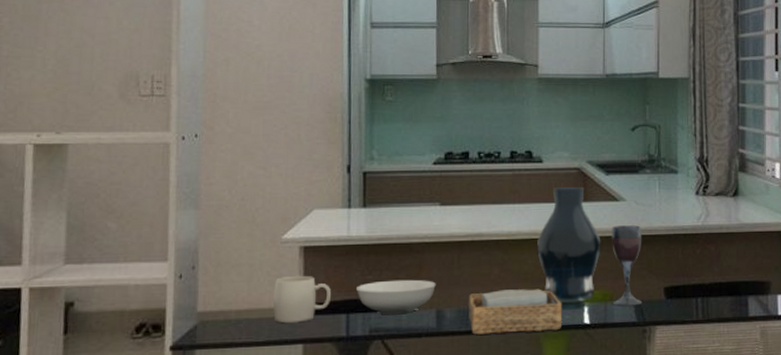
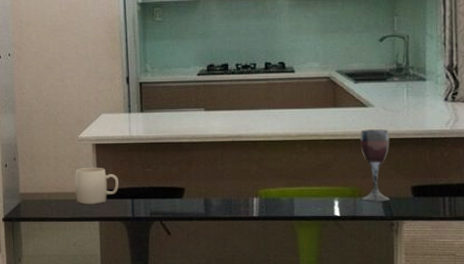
bowl: present [355,279,436,316] -> none [137,173,203,202]
napkin holder: present [468,288,563,335] -> none [231,184,315,221]
vase: present [537,187,601,310] -> none [291,95,350,203]

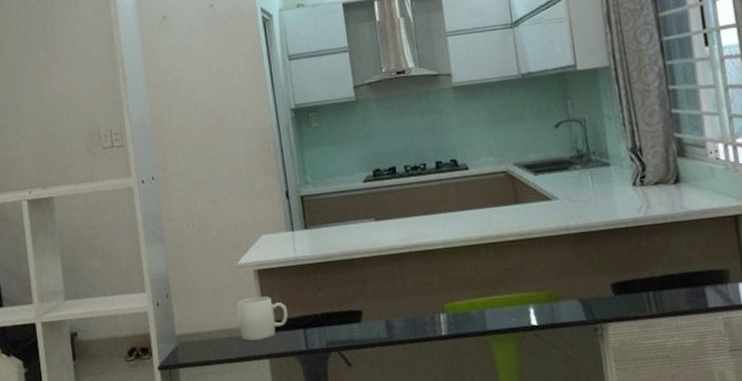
cup: present [359,129,390,203] -> none [547,223,590,307]

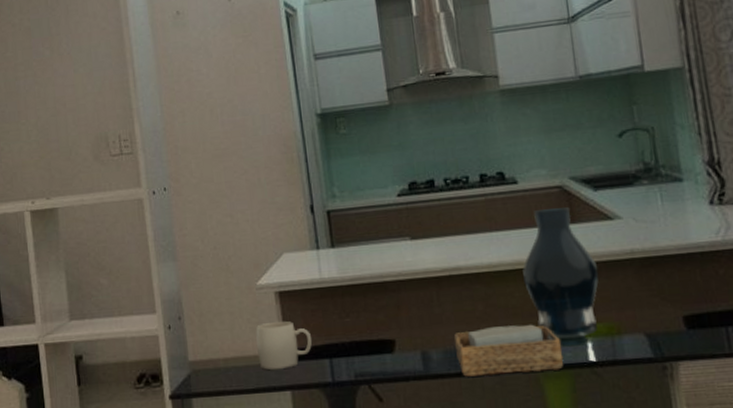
napkin holder: none [414,293,510,342] -> present [453,324,564,377]
vase: none [473,190,540,313] -> present [522,207,599,347]

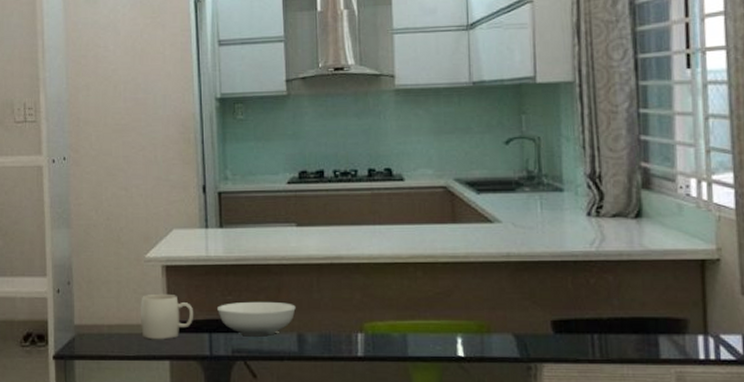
bowl: none [335,320,418,359] -> present [216,301,296,337]
napkin holder: present [453,324,564,377] -> none [329,316,433,362]
vase: present [522,207,599,347] -> none [401,208,475,340]

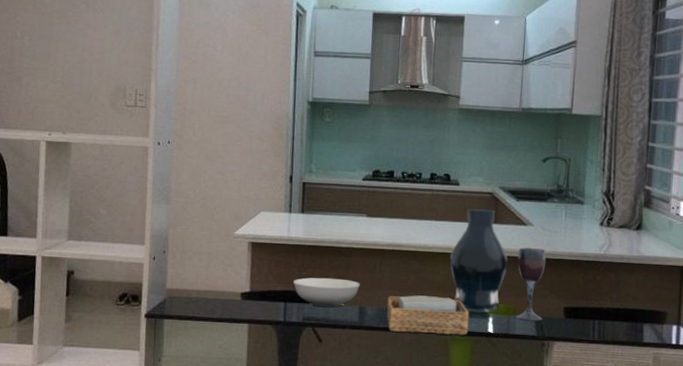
mug: present [140,293,194,340] -> none [225,266,273,306]
napkin holder: none [329,316,433,362] -> present [386,295,470,336]
vase: none [401,208,475,340] -> present [450,209,508,319]
cup: none [485,250,526,341] -> present [515,247,547,322]

